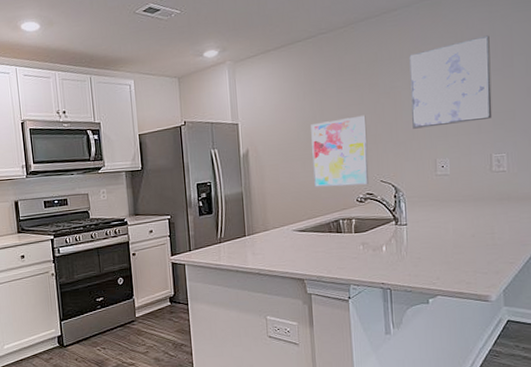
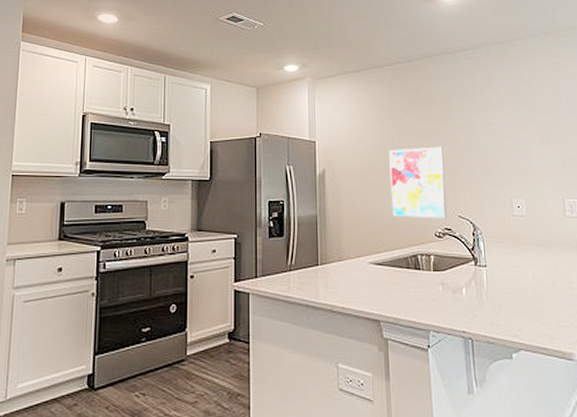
wall art: present [409,35,493,129] -> none [482,83,562,165]

